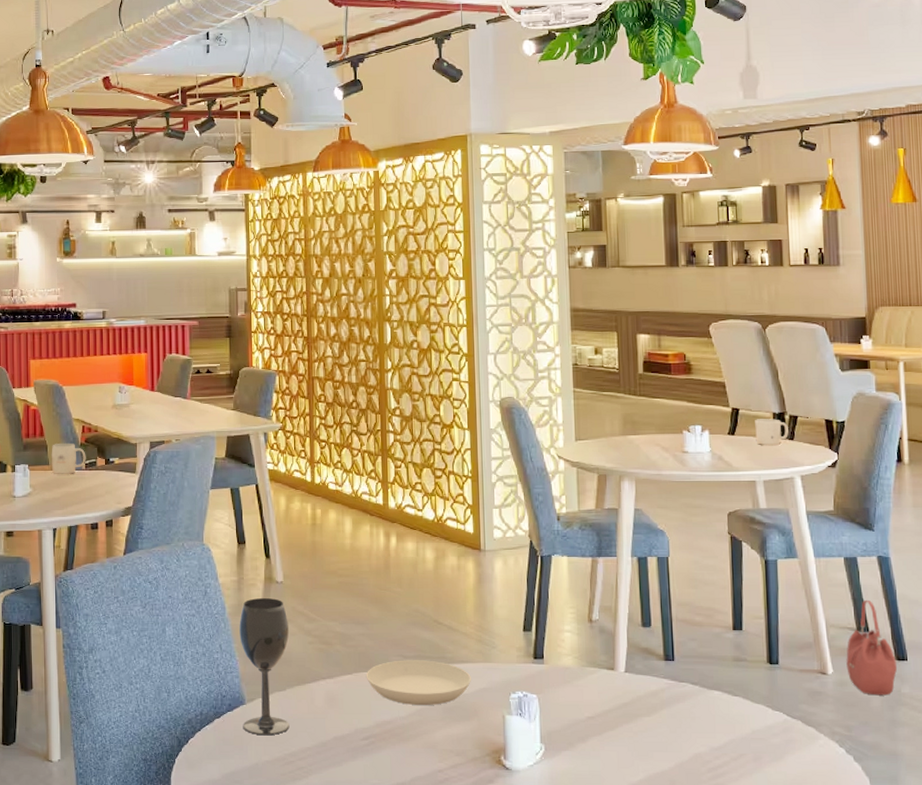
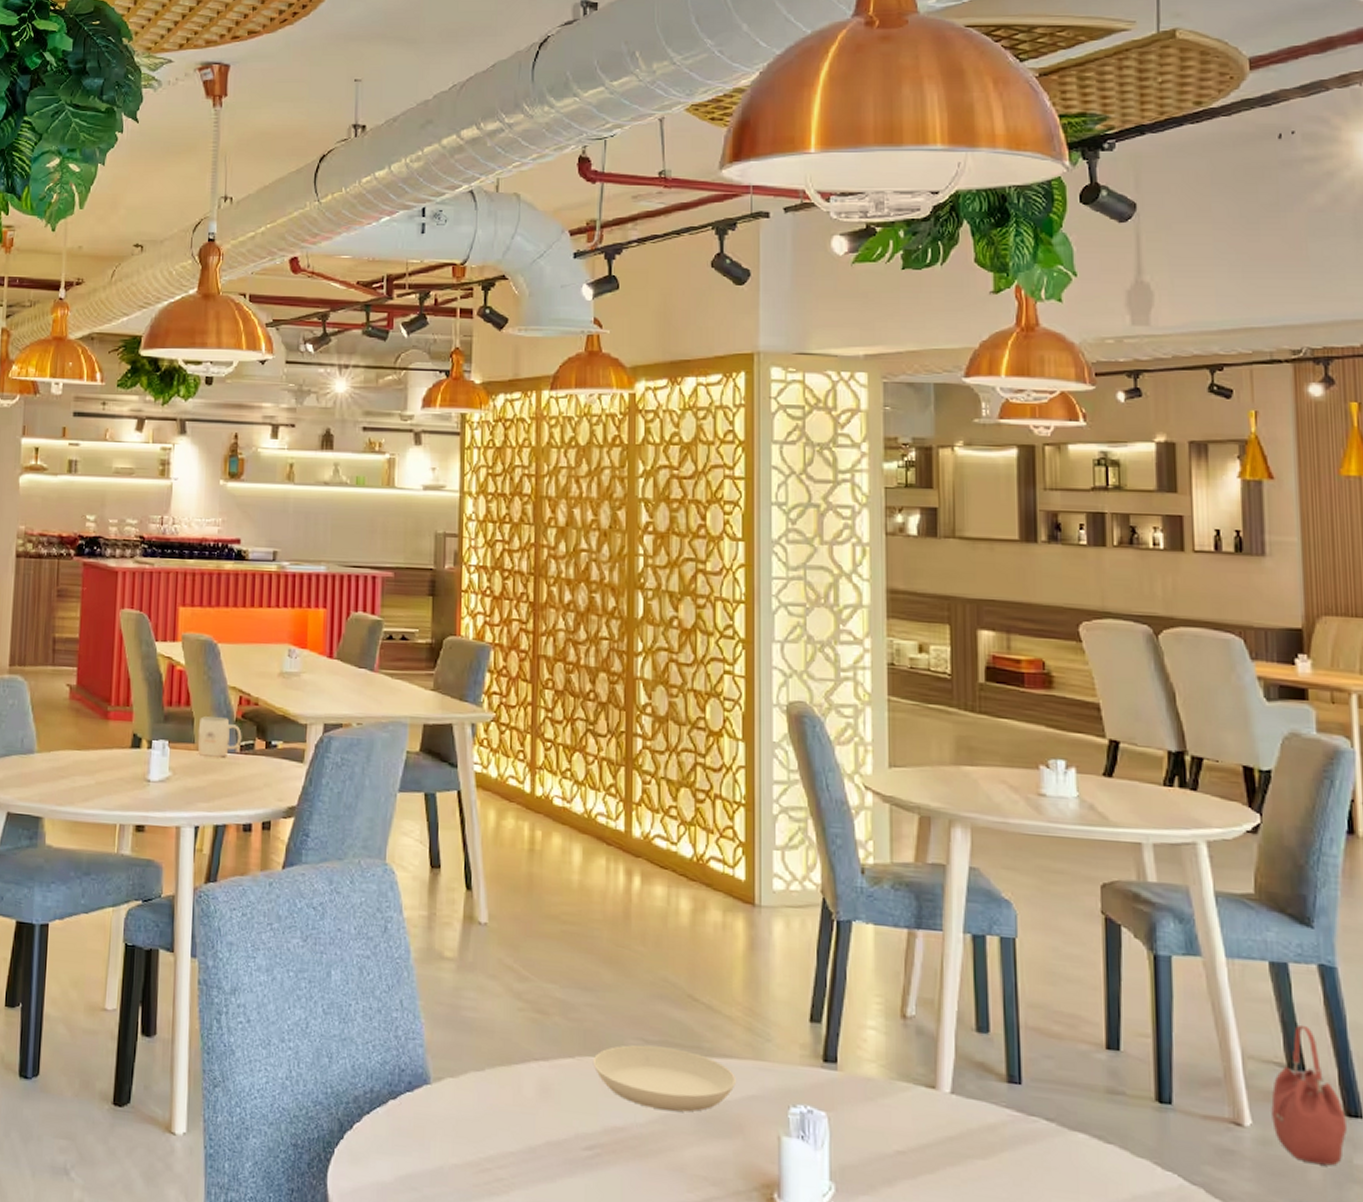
wine glass: present [239,598,290,736] -> none [425,942,493,1130]
mug: present [755,419,789,446] -> none [1142,757,1190,797]

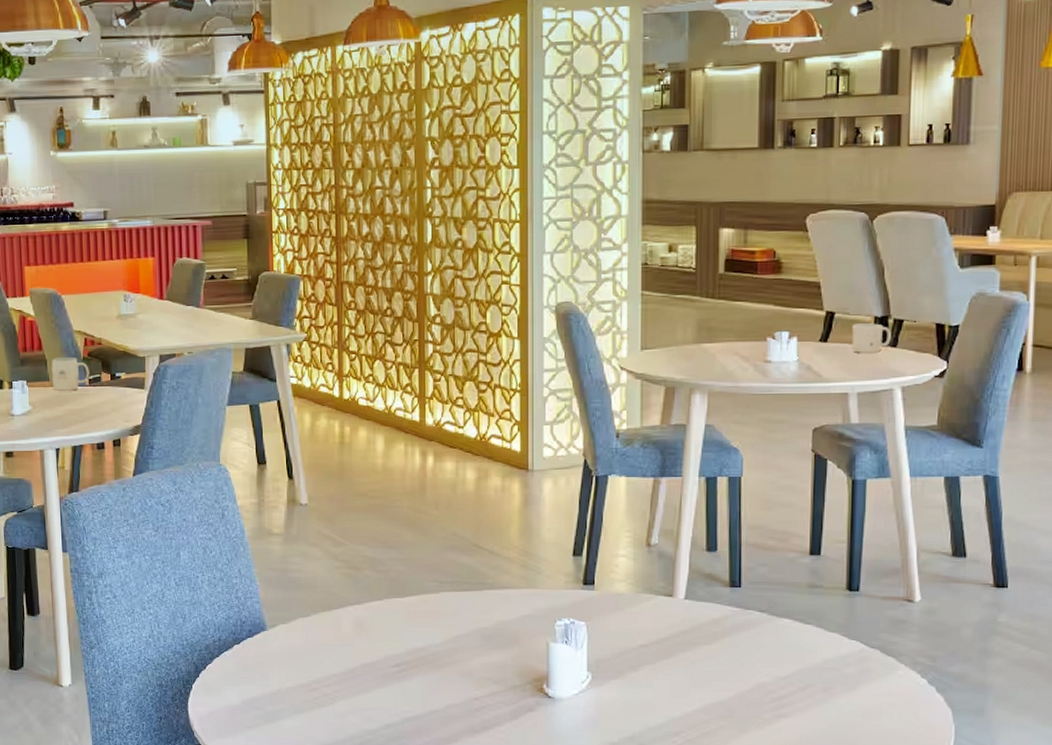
saucer: present [592,1044,736,1112] -> none [397,585,513,632]
mug: none [1142,757,1190,797] -> present [852,323,891,354]
handbag: present [1271,1024,1347,1166] -> none [937,522,995,625]

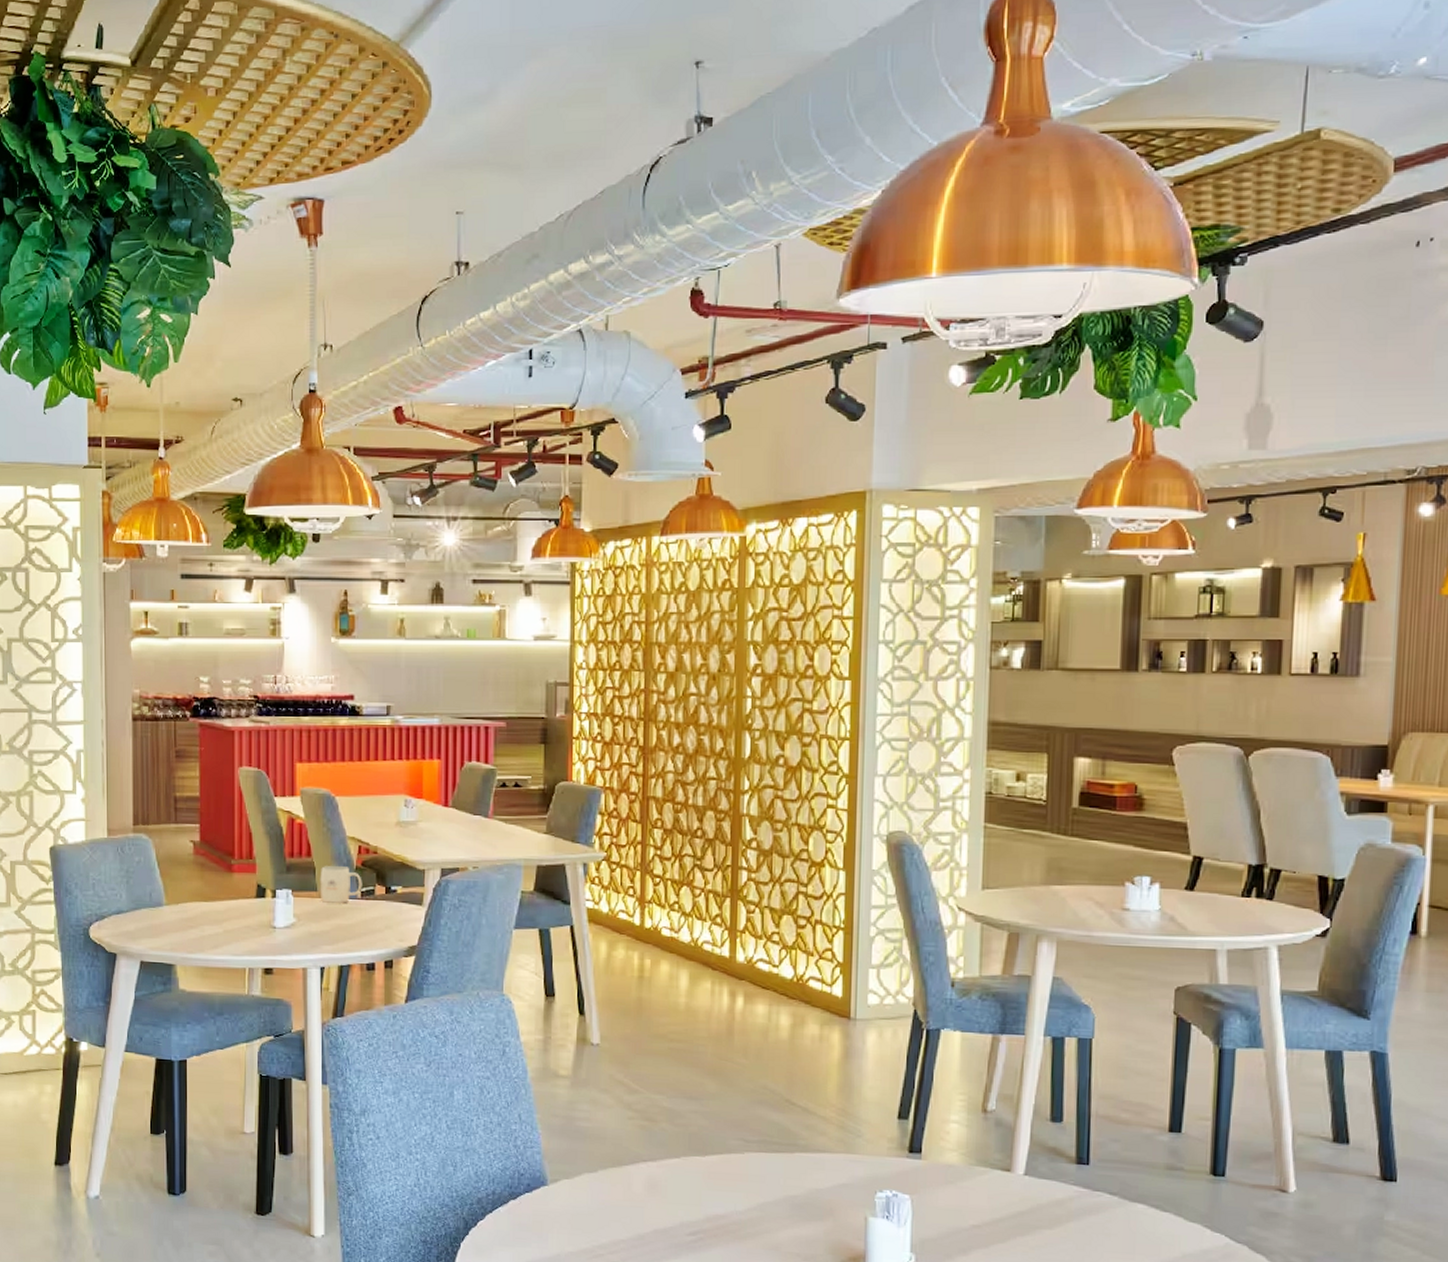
mug: present [852,323,891,354] -> none [1221,871,1267,907]

